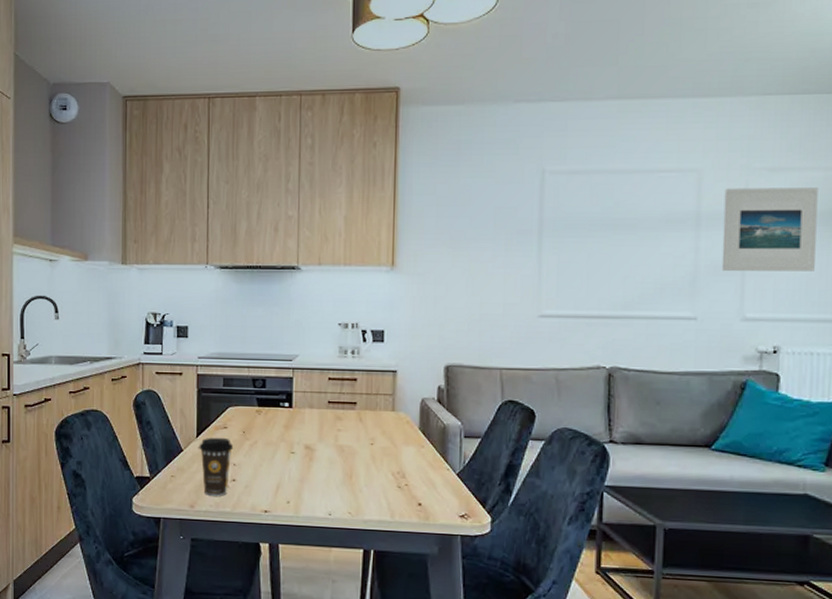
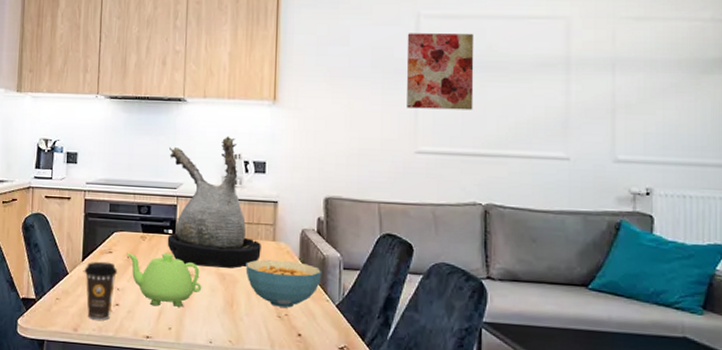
teapot: none [242,426,320,481] -> present [126,253,202,307]
plant: none [283,304,380,440] -> present [167,136,261,269]
cereal bowl: none [364,430,443,478] -> present [246,260,322,308]
wall art: none [530,190,601,271] -> present [406,33,474,110]
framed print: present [721,188,818,271] -> none [592,35,683,116]

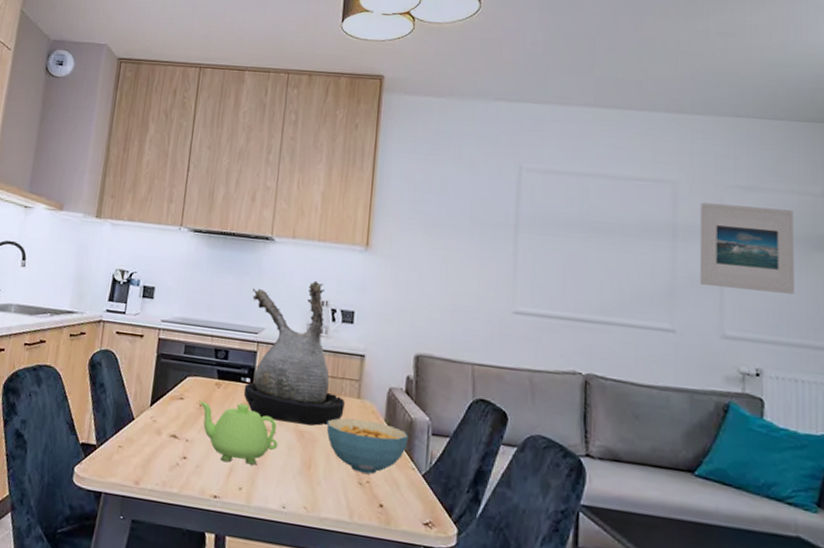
coffee cup: present [84,261,118,320] -> none [151,407,188,474]
wall art: present [406,33,474,110] -> none [506,186,578,272]
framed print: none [592,35,683,116] -> present [699,202,794,294]

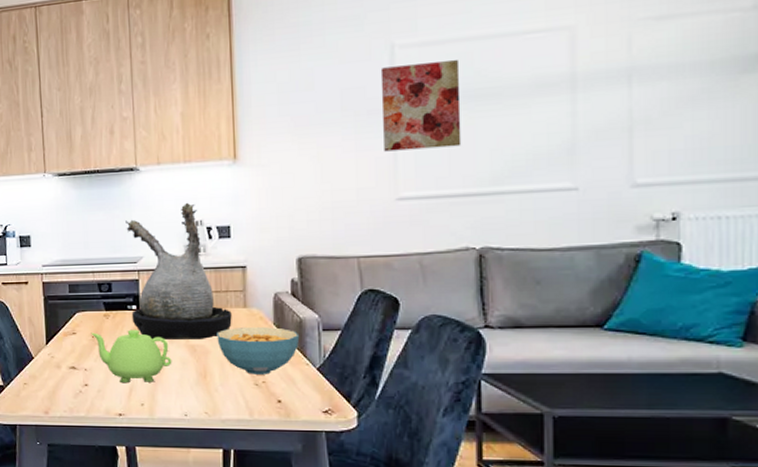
wall art: none [506,186,578,272] -> present [380,60,462,152]
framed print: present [699,202,794,294] -> none [603,33,718,134]

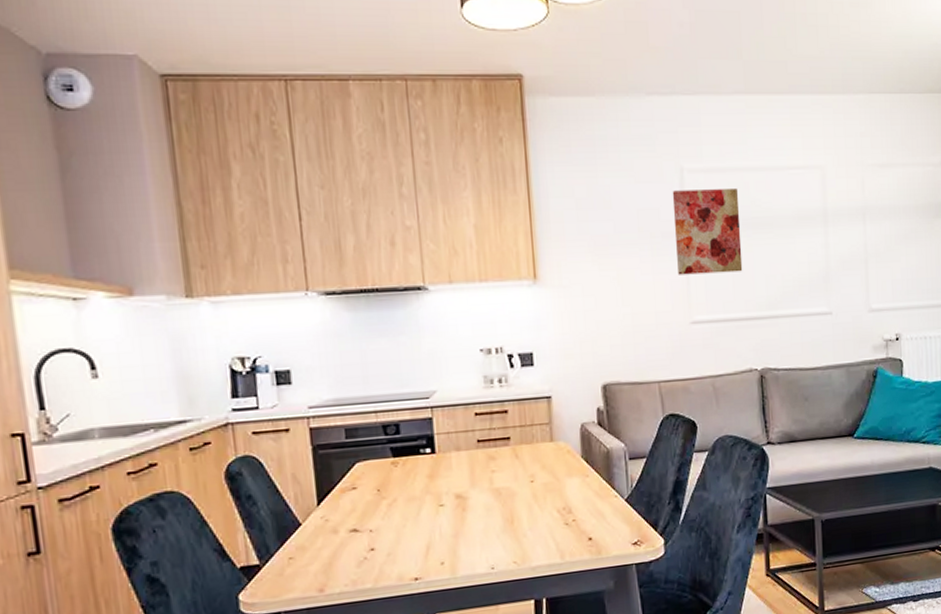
teapot: present [91,329,172,384] -> none [376,476,475,542]
plant: present [126,202,232,340] -> none [414,327,539,487]
cereal bowl: present [216,327,300,375] -> none [523,460,608,514]

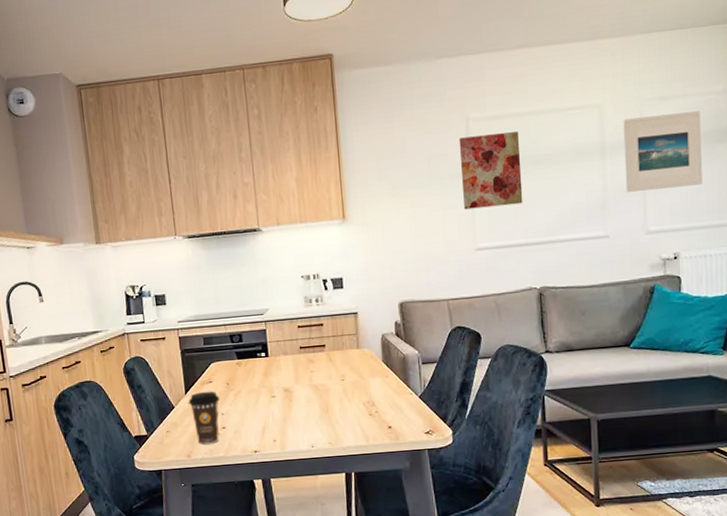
coffee cup: none [322,500,368,574] -> present [188,391,220,445]
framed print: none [845,182,922,265] -> present [623,111,702,192]

